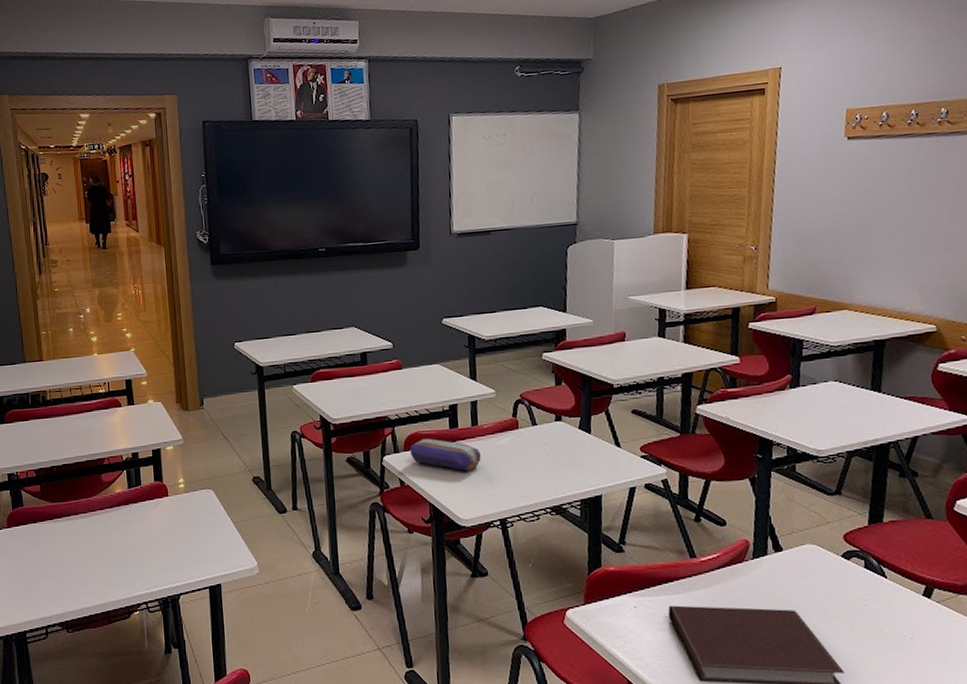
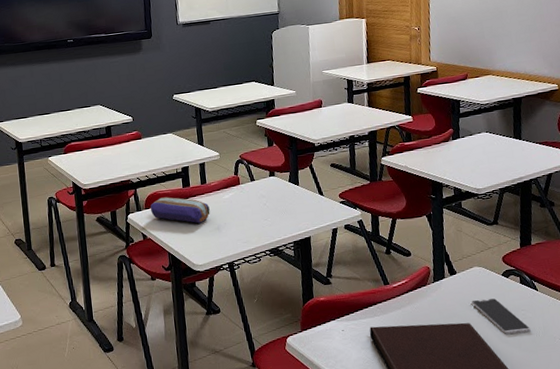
smartphone: none [799,582,873,627] -> present [471,298,531,334]

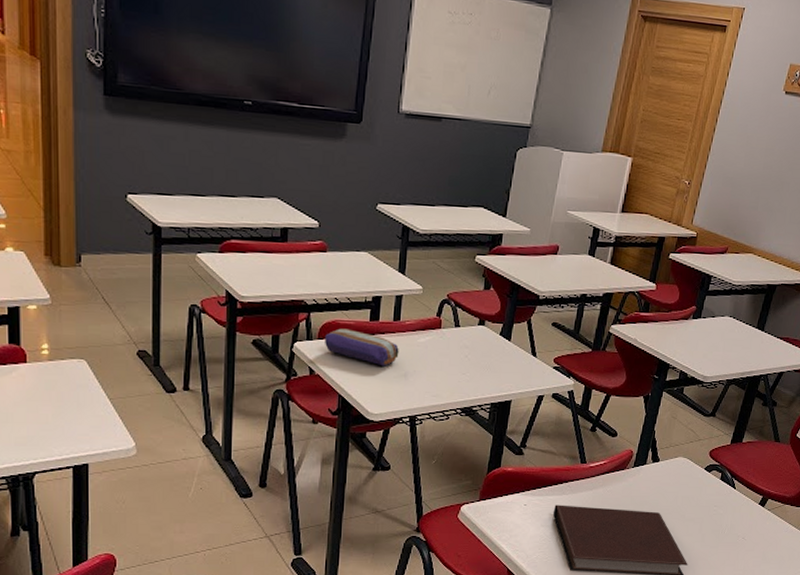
smartphone: present [471,298,531,334] -> none [667,490,718,528]

